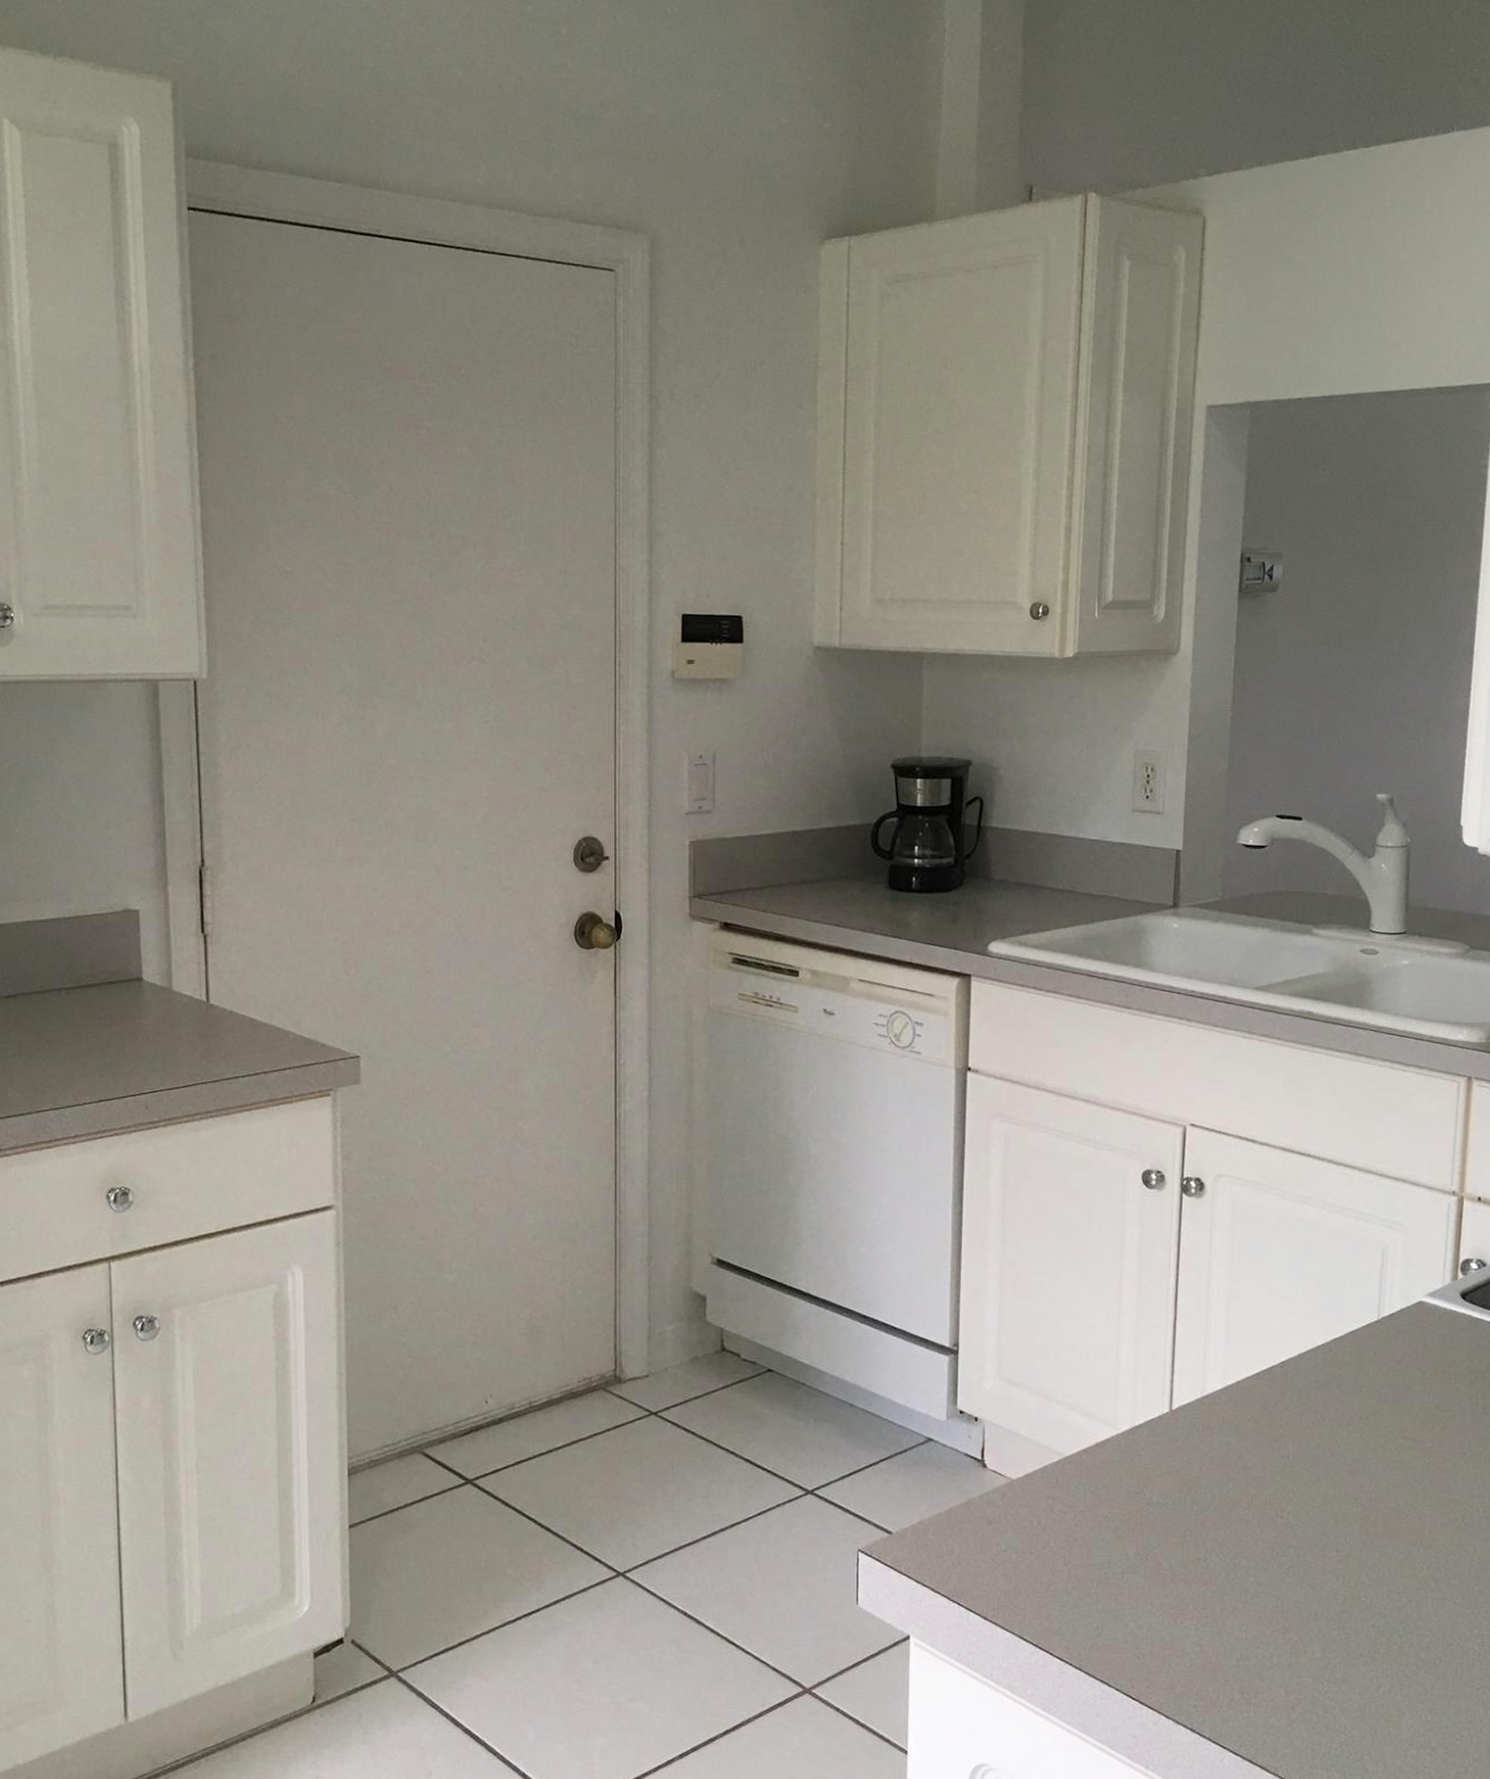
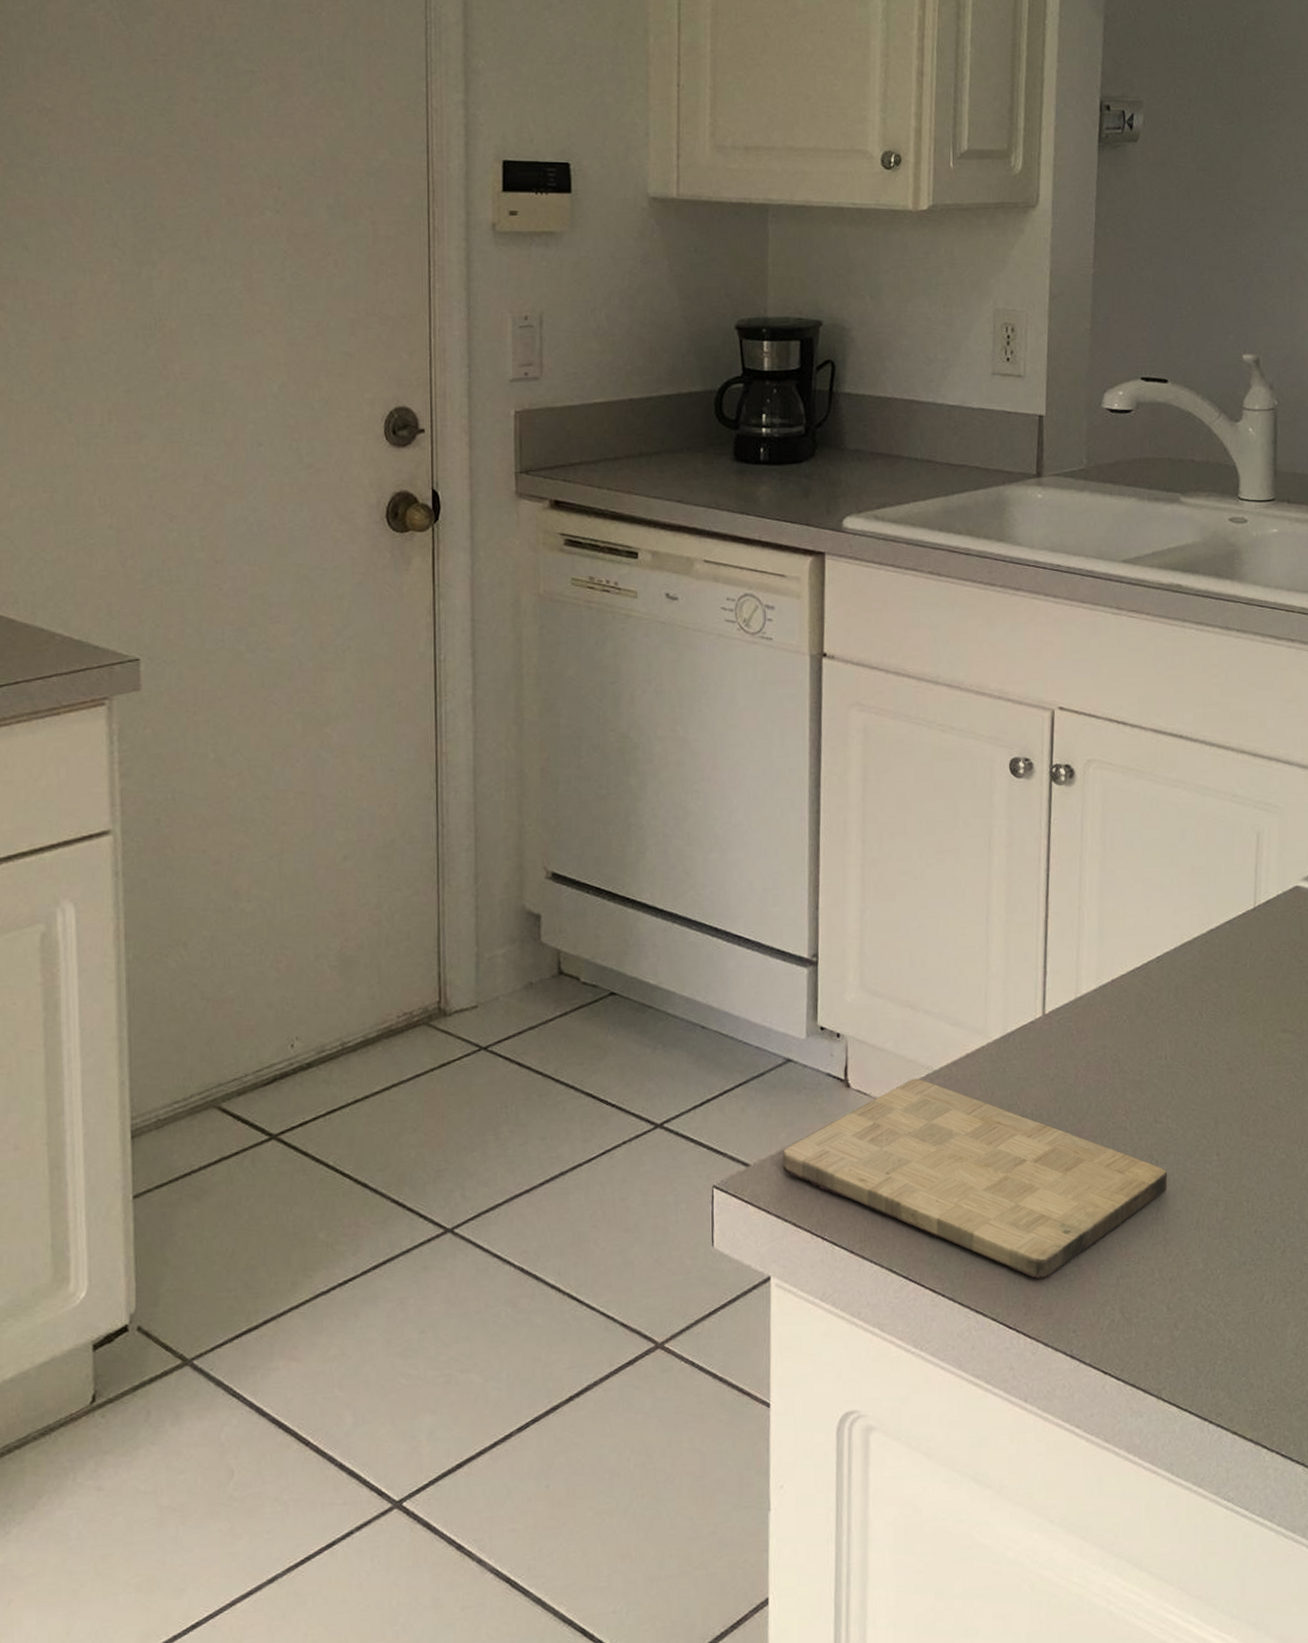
cutting board: none [922,1463,1288,1655] -> present [782,1078,1168,1279]

